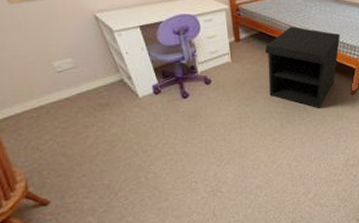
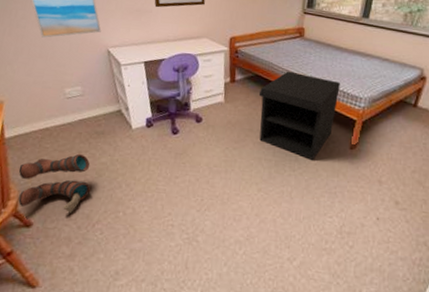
boots: none [19,128,105,187] -> present [18,153,91,214]

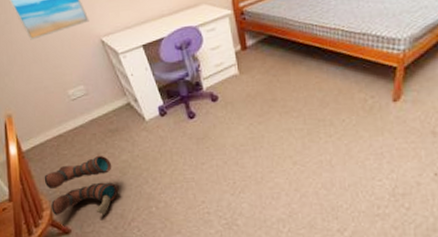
nightstand: present [259,71,341,160] -> none [277,23,373,122]

